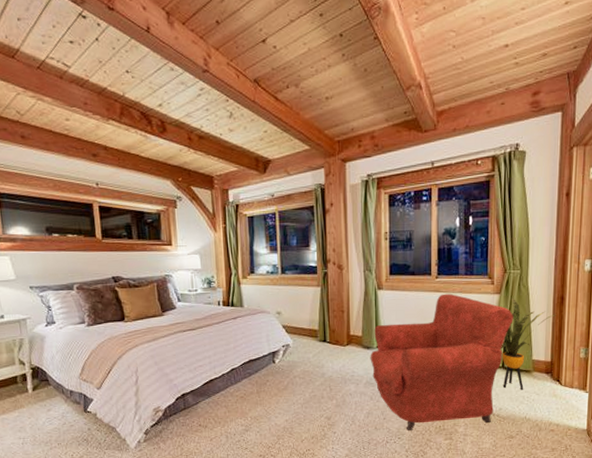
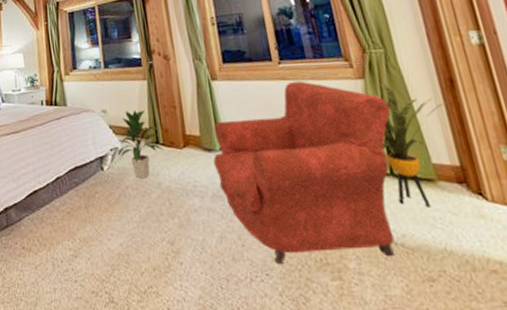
indoor plant: none [289,313,329,370] -> present [117,110,163,179]

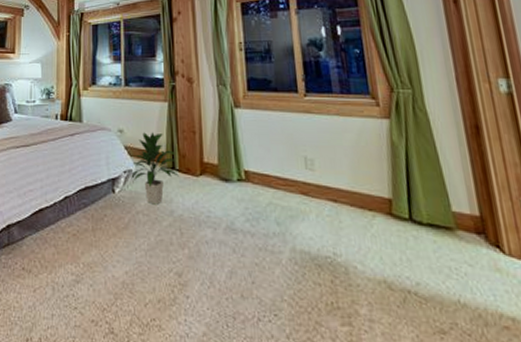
armchair: present [213,80,395,264] -> none [229,115,414,305]
house plant: present [381,83,450,208] -> none [403,124,475,257]

